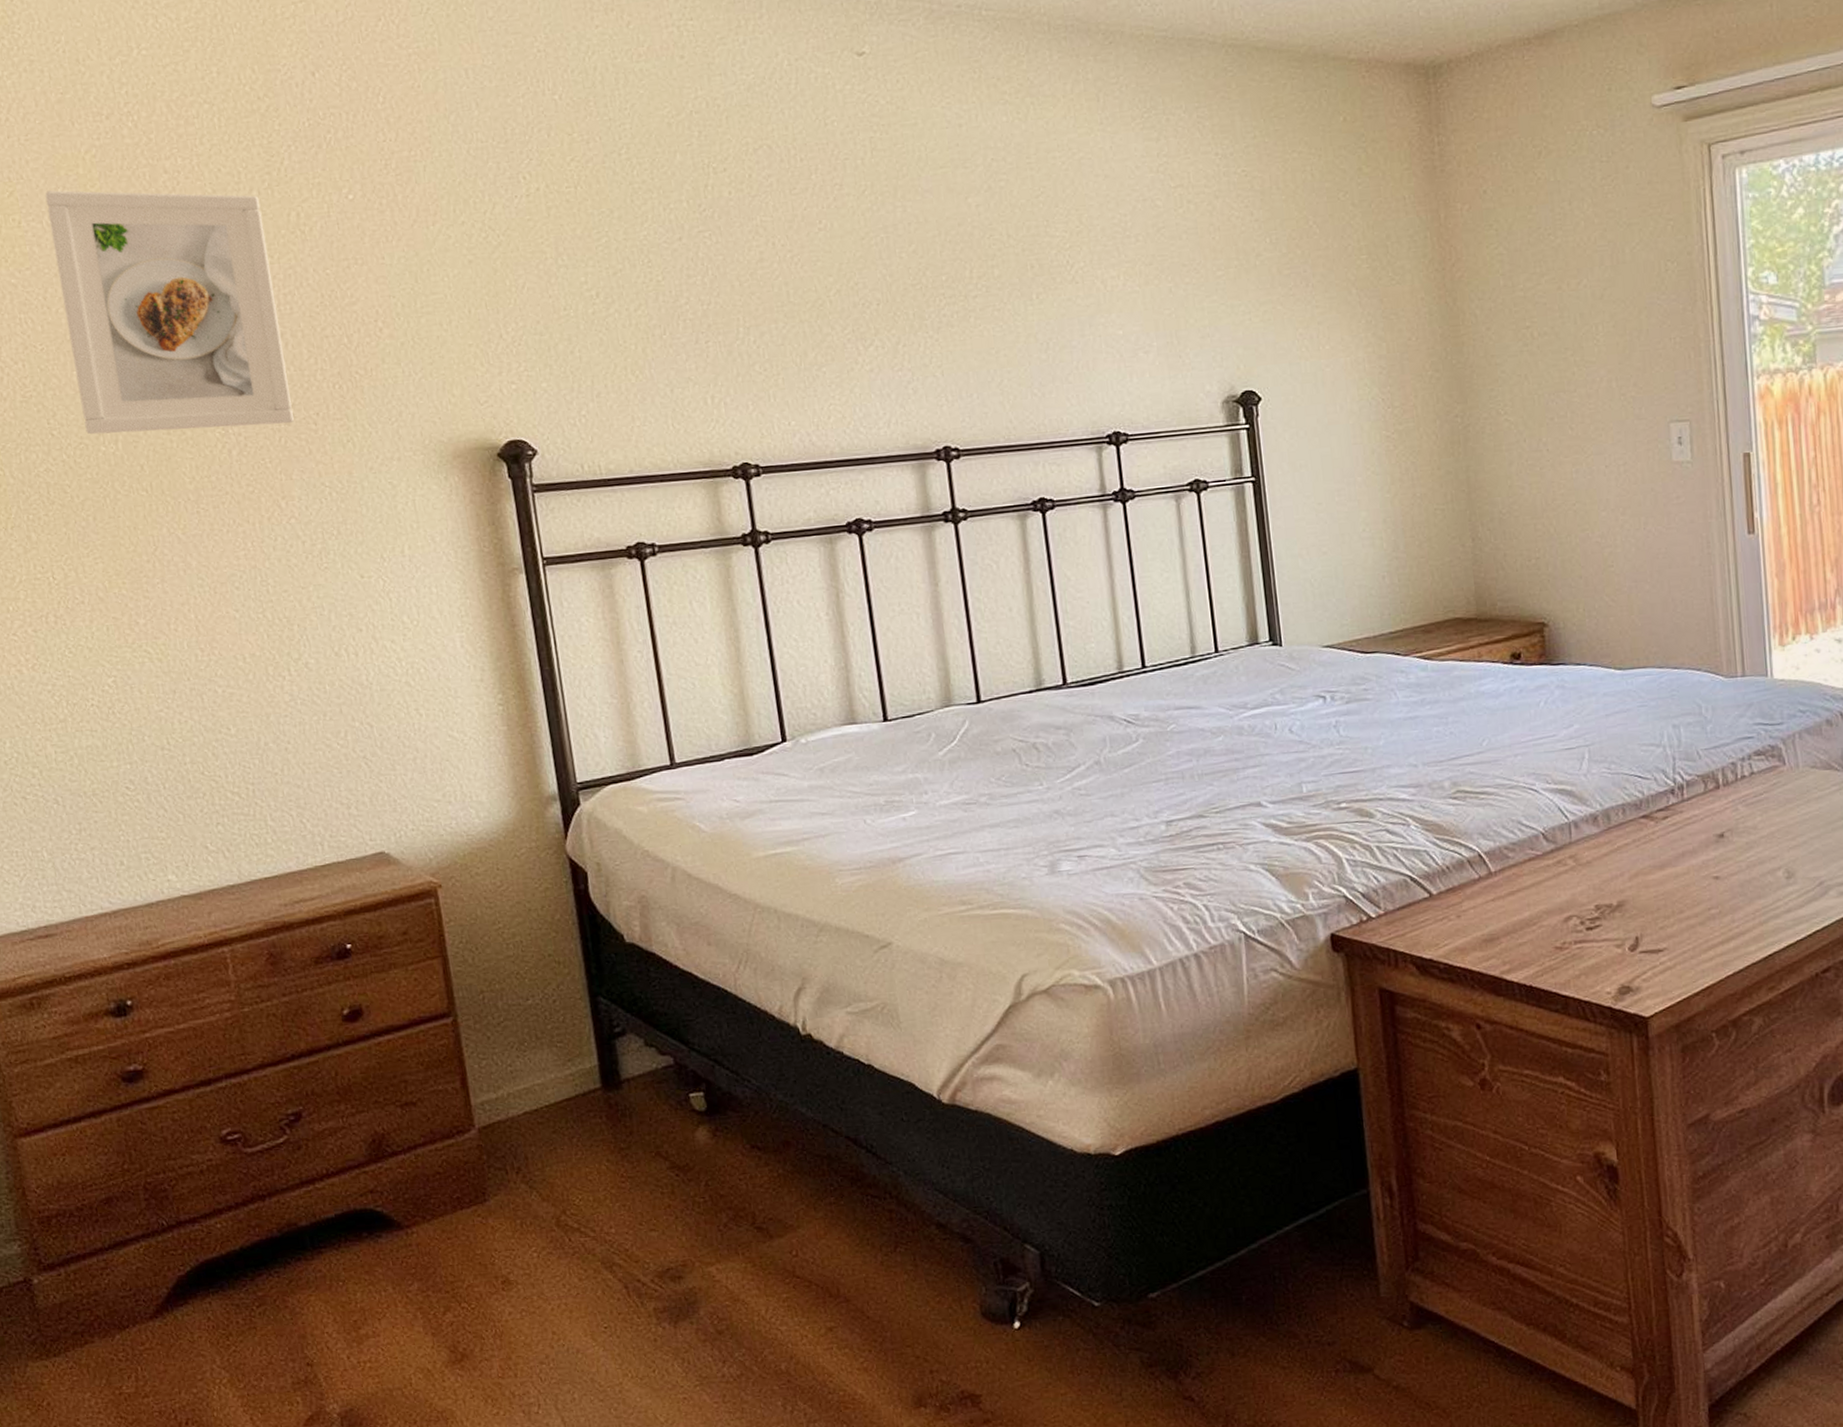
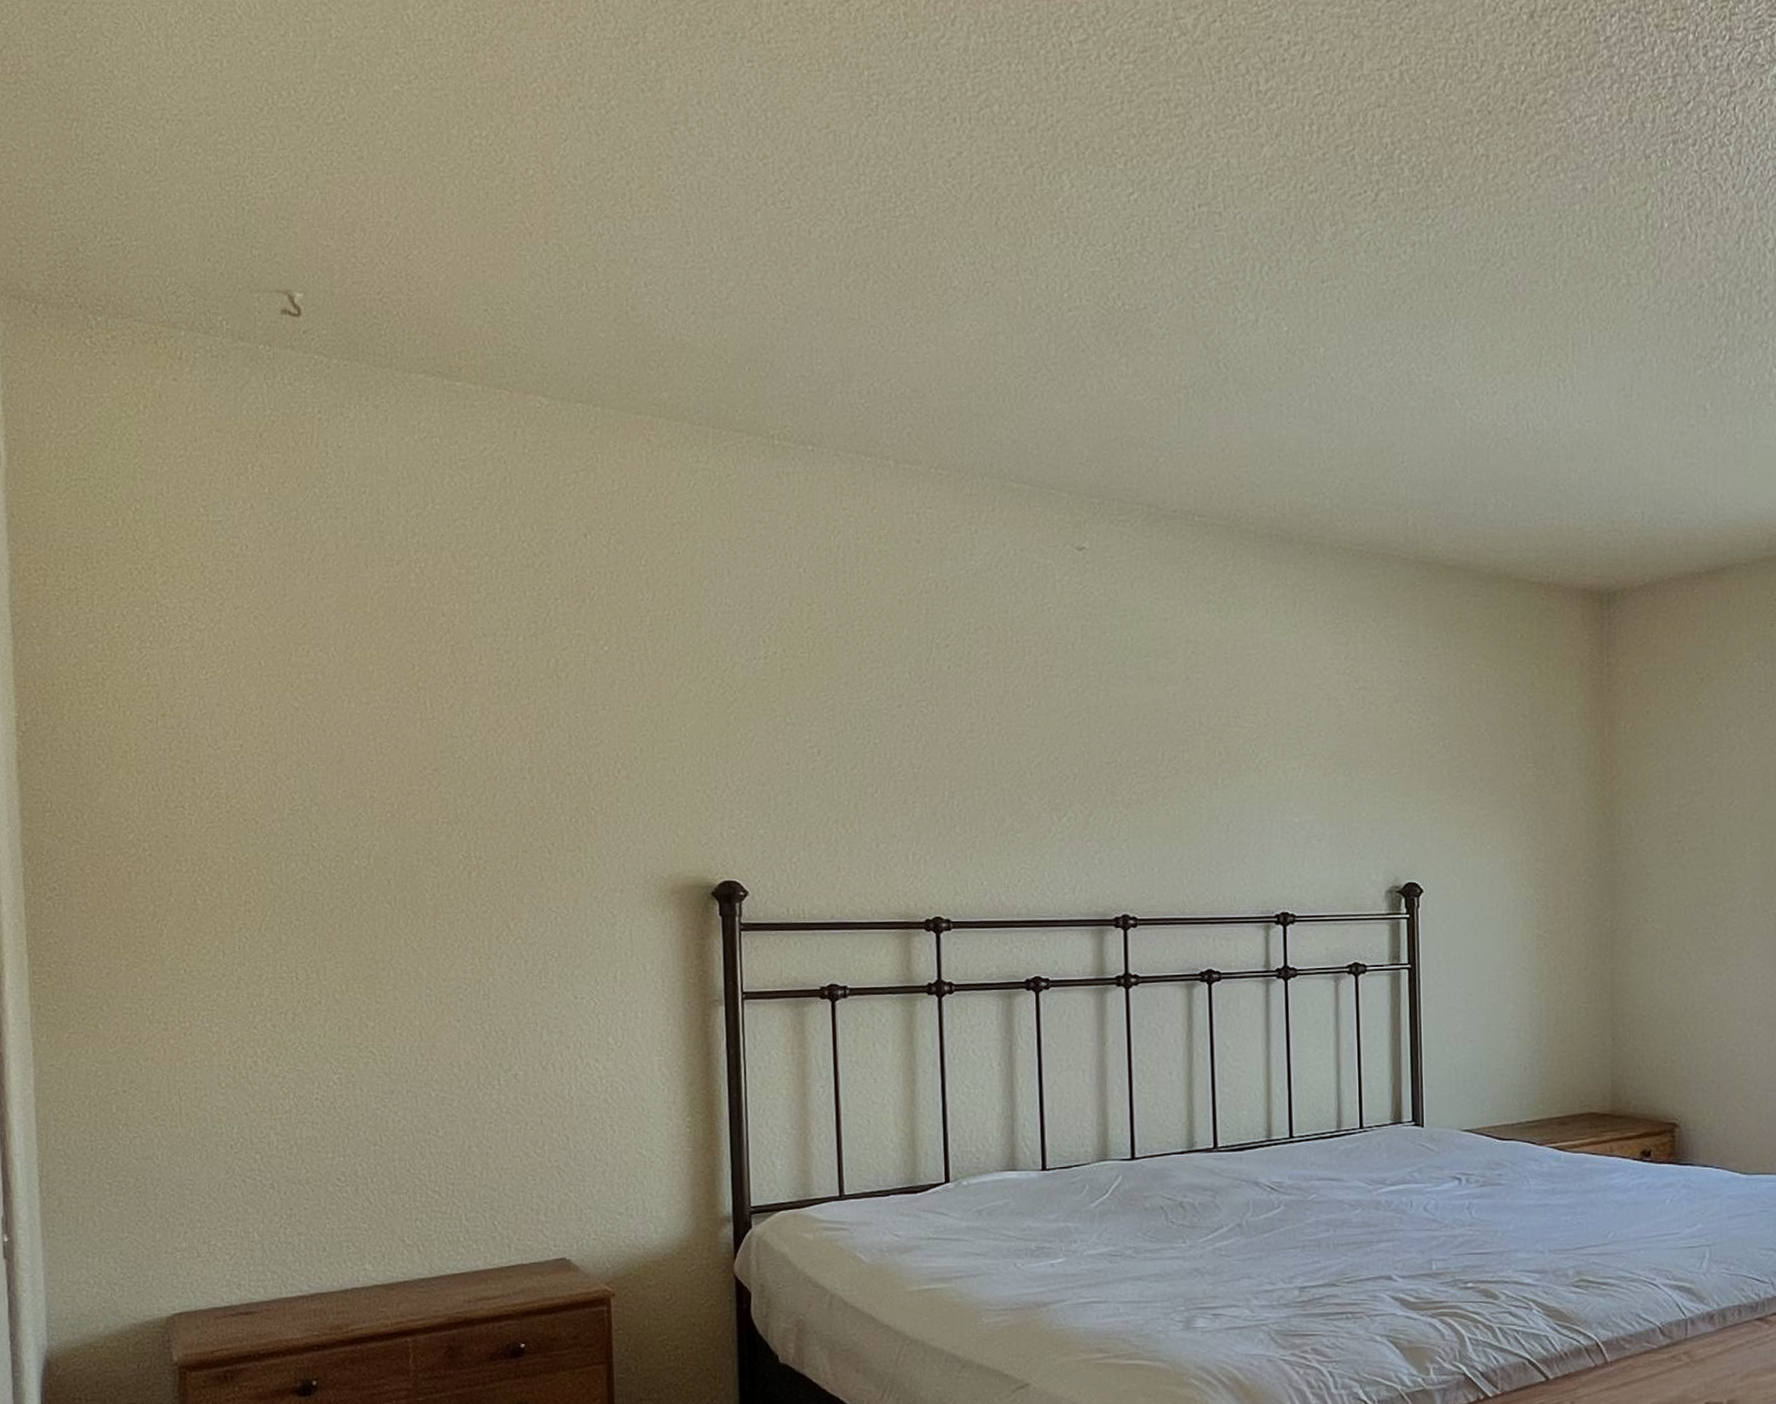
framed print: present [45,190,294,435] -> none [334,625,531,851]

